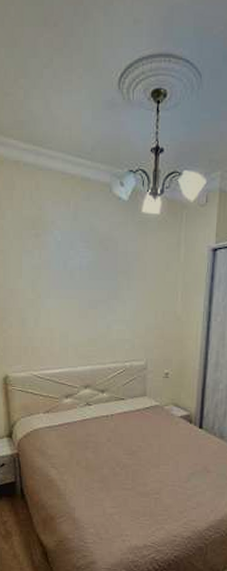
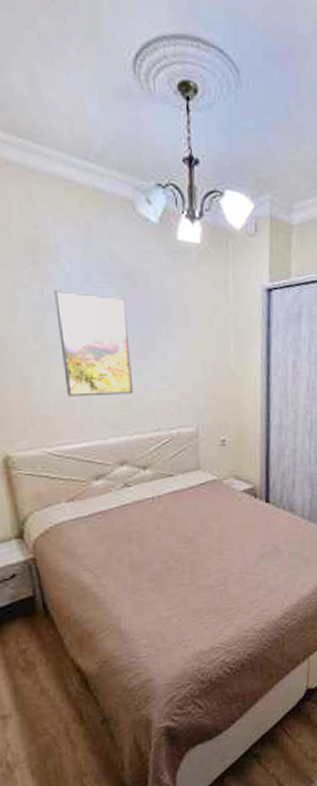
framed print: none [48,254,99,334] -> present [54,290,133,397]

